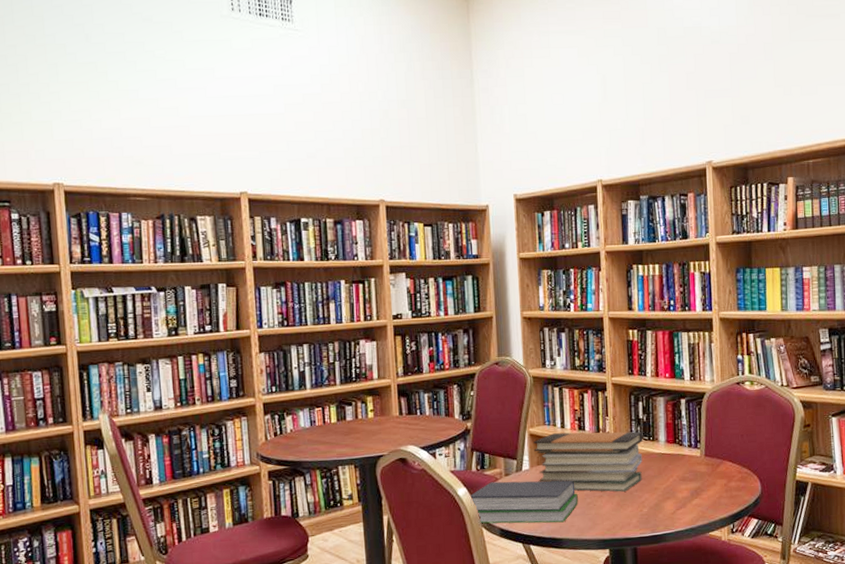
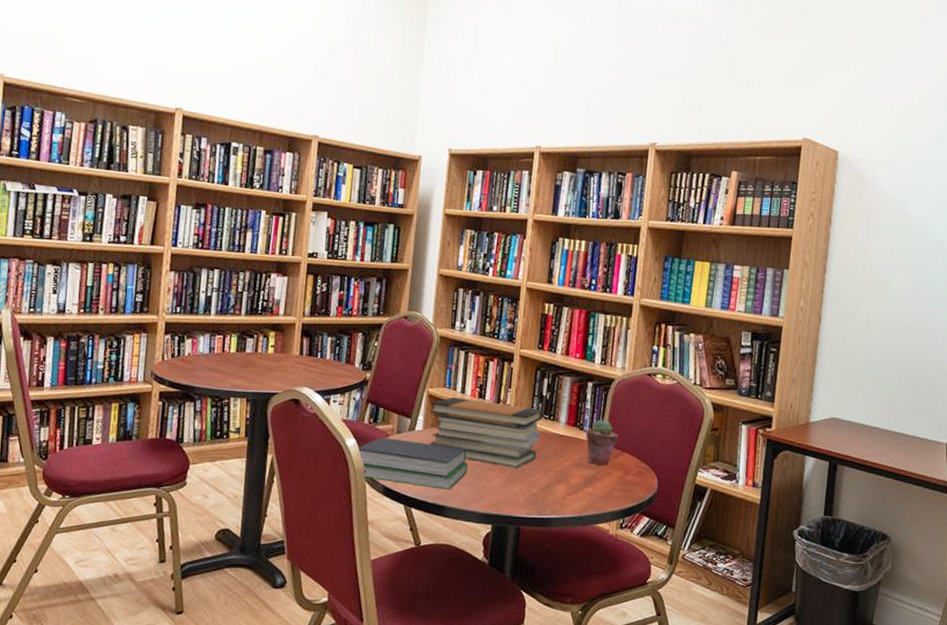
potted succulent: none [685,433,718,476] -> present [585,419,619,465]

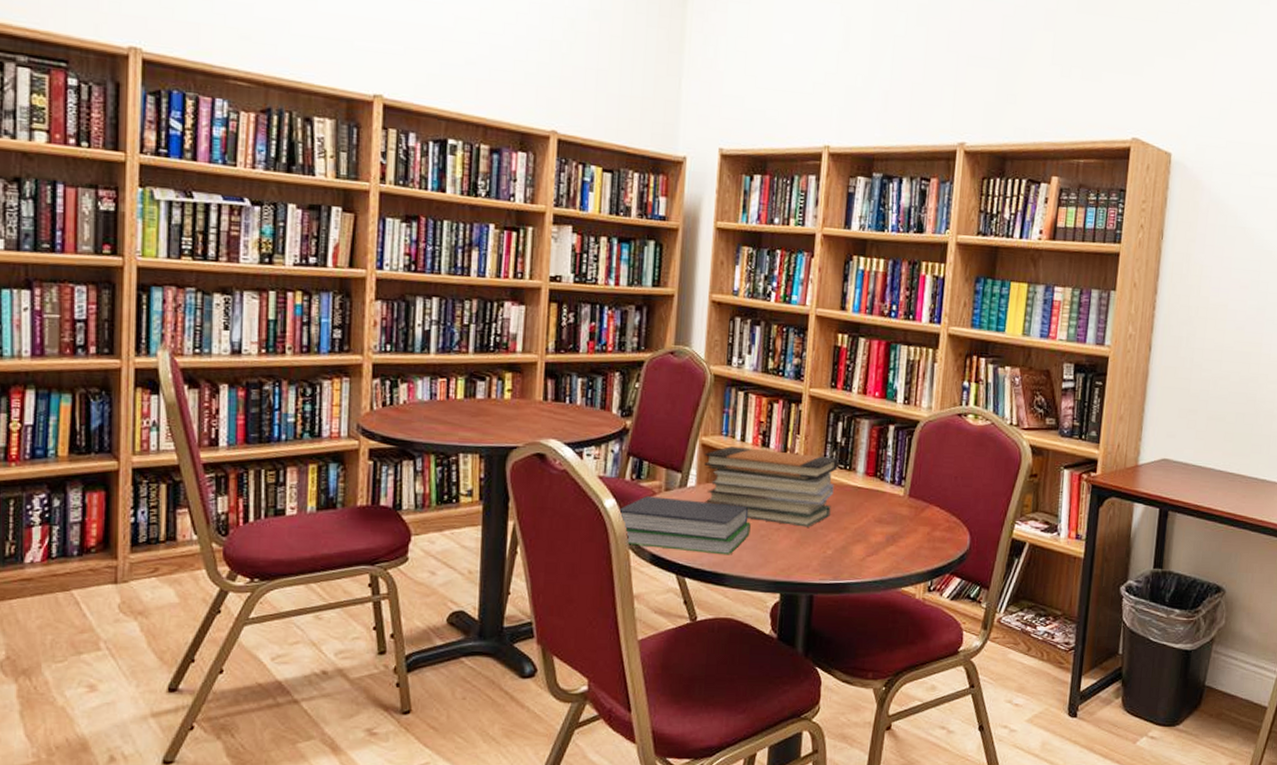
potted succulent: present [585,419,619,465] -> none [887,468,926,520]

